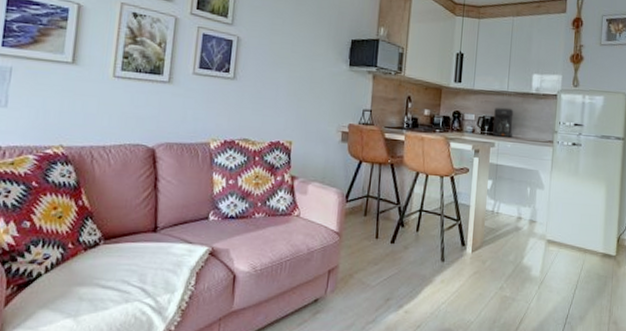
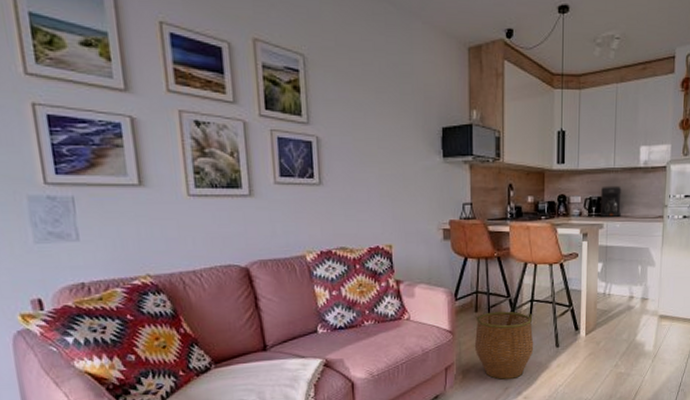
basket: none [359,217,420,290] -> present [474,311,534,380]

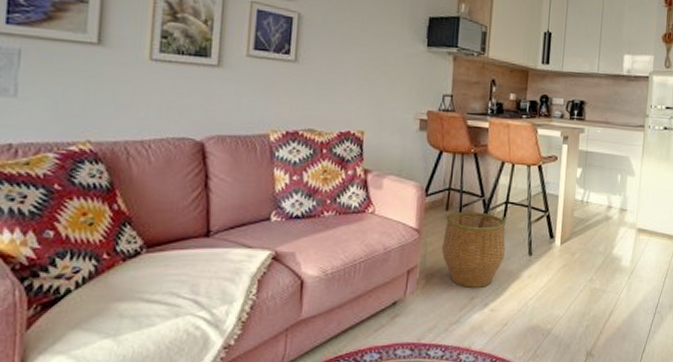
coffee maker: present [599,185,622,217] -> none [581,91,604,122]

